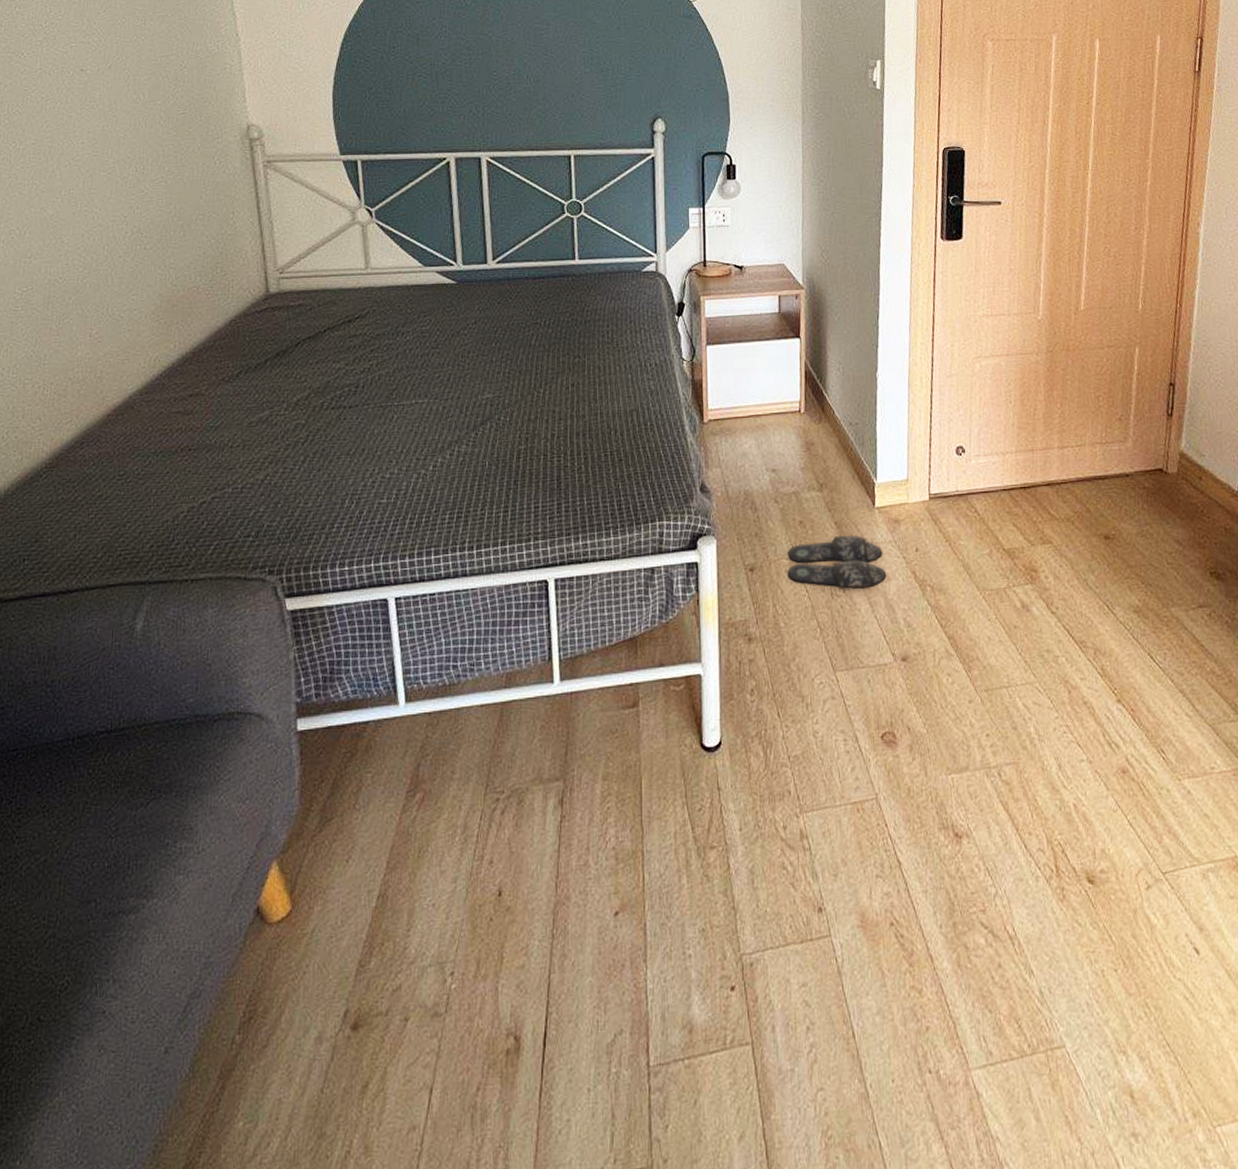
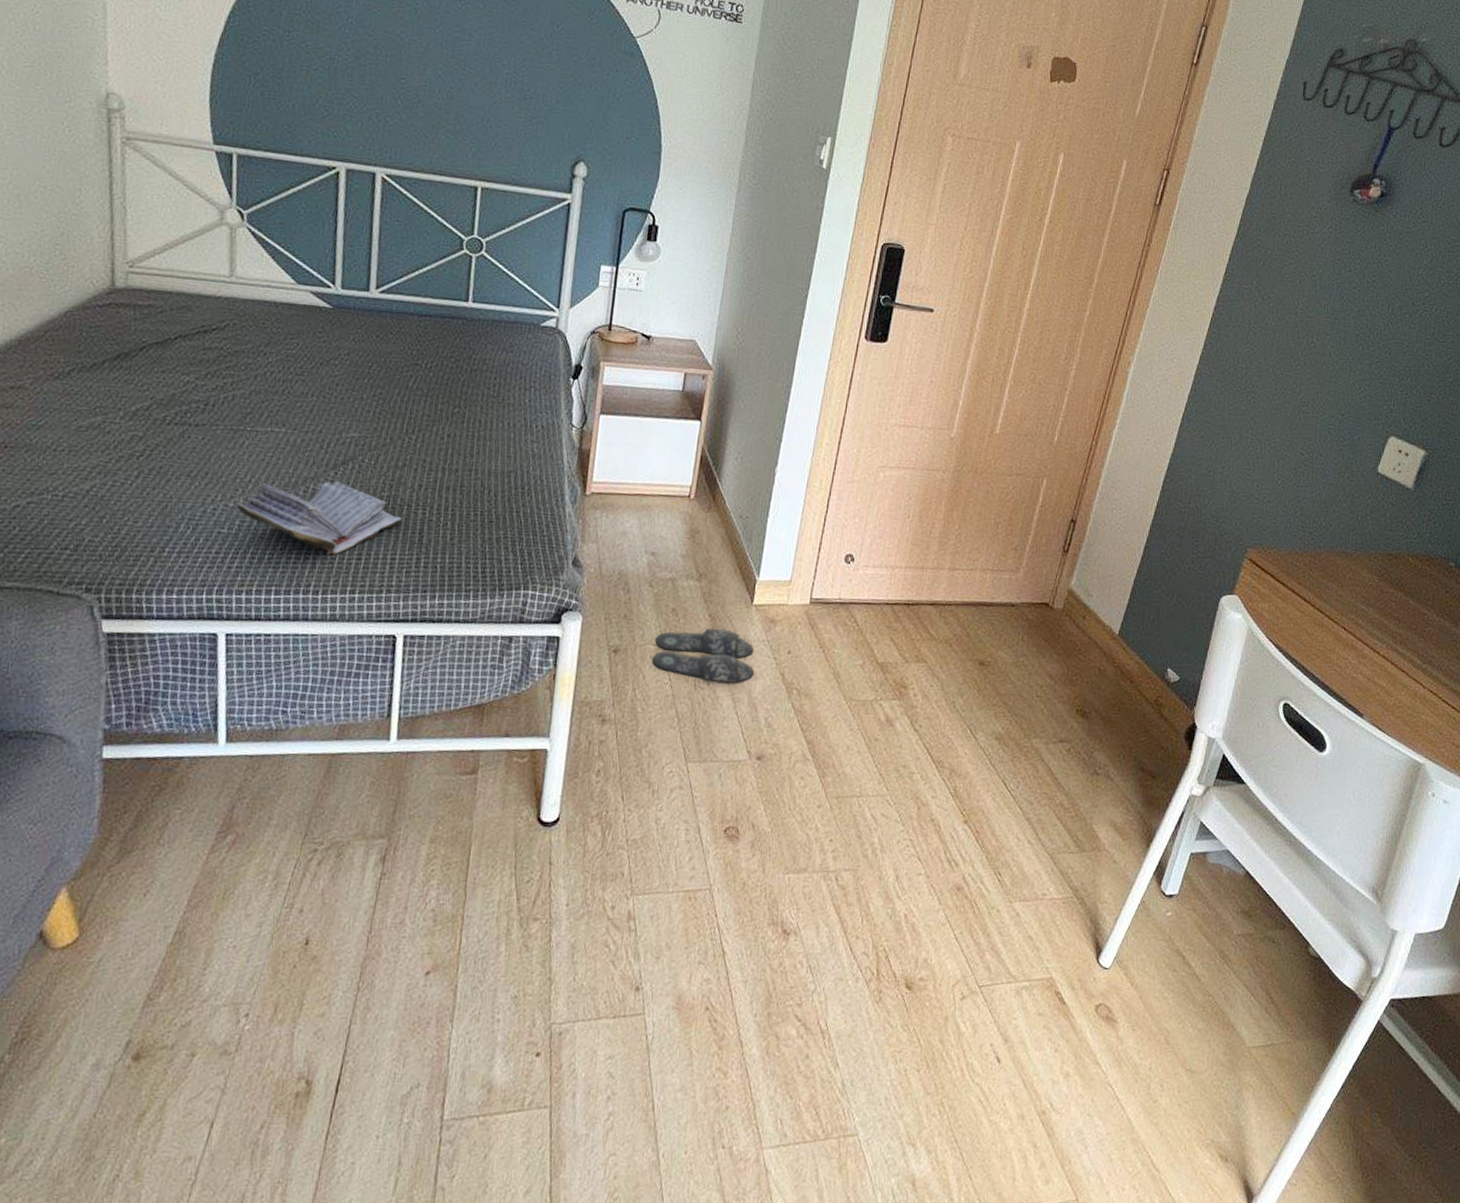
book: none [391,441,540,511] -> present [235,481,402,555]

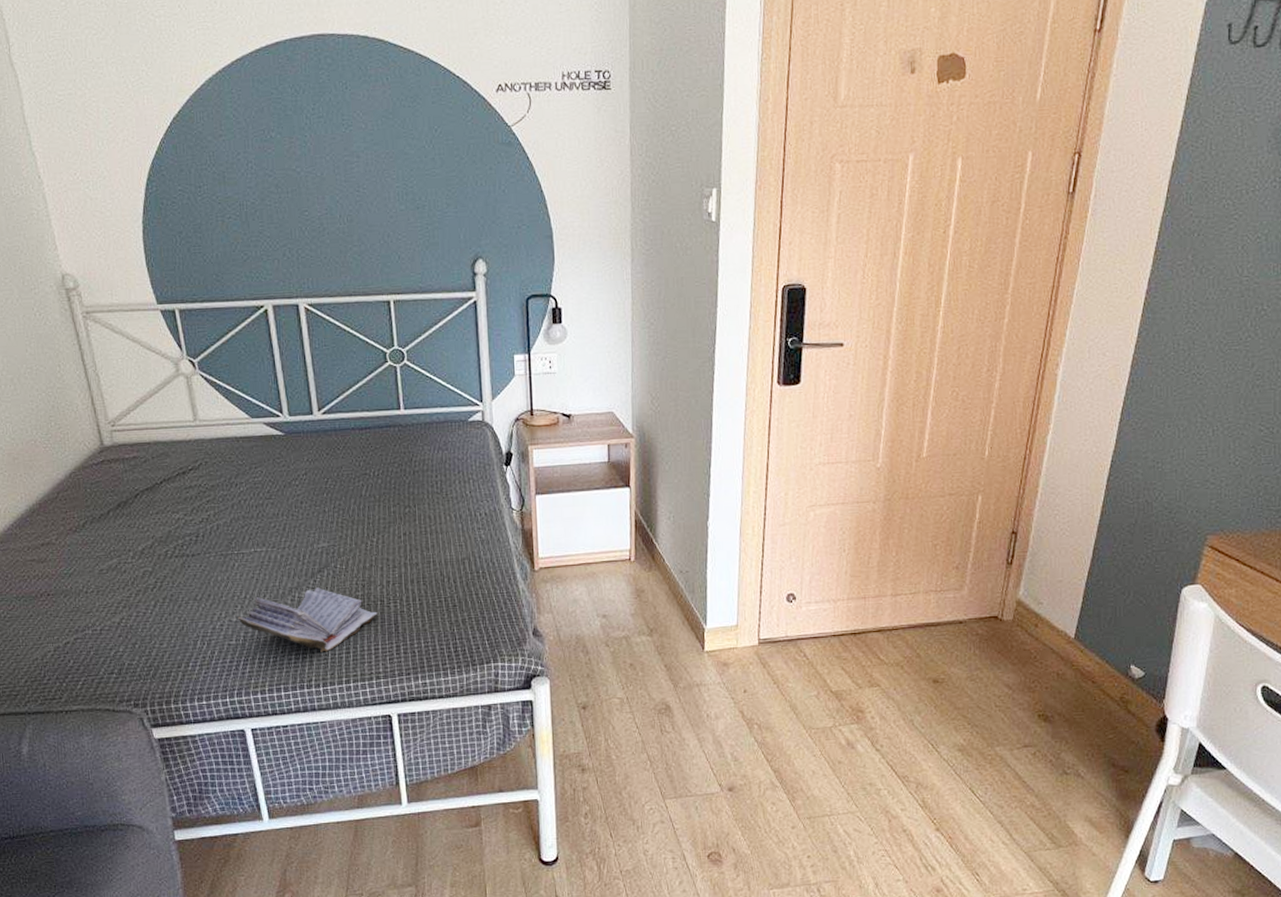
slippers: present [652,627,755,684] -> none [618,677,715,726]

